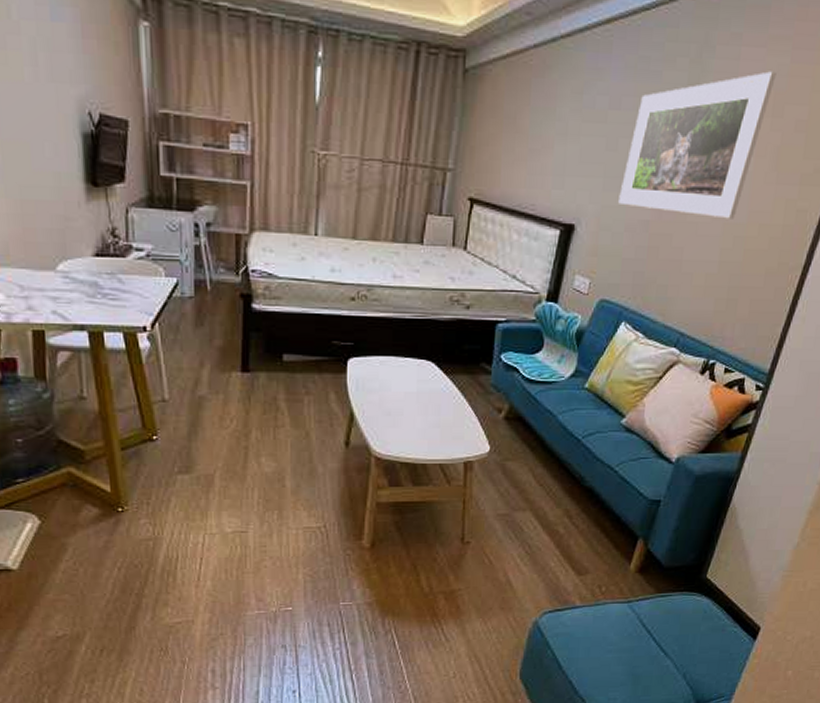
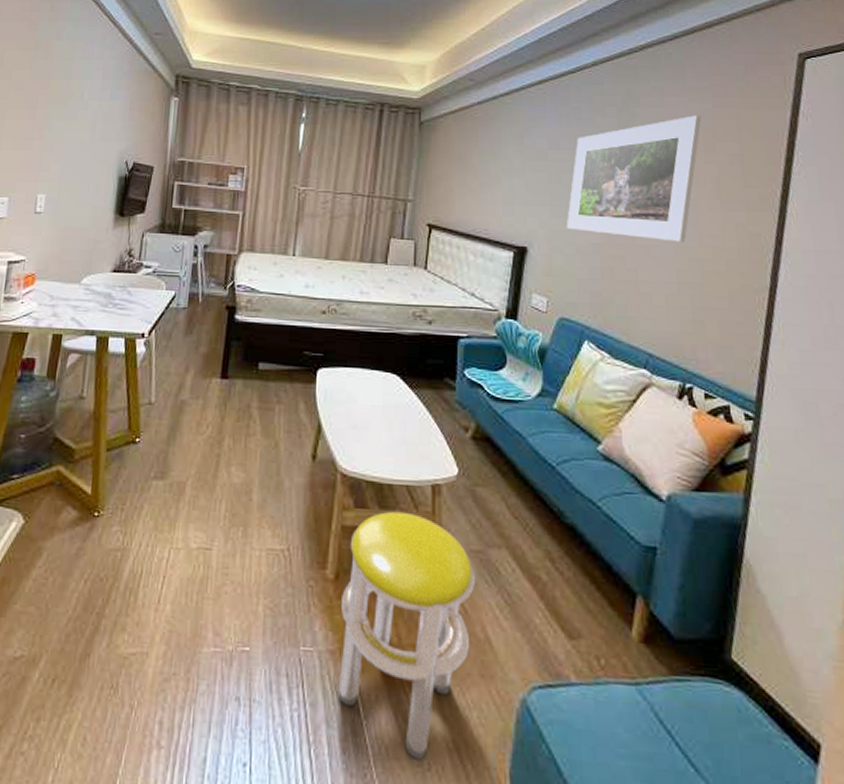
stool: none [375,487,500,672] -> present [338,511,475,760]

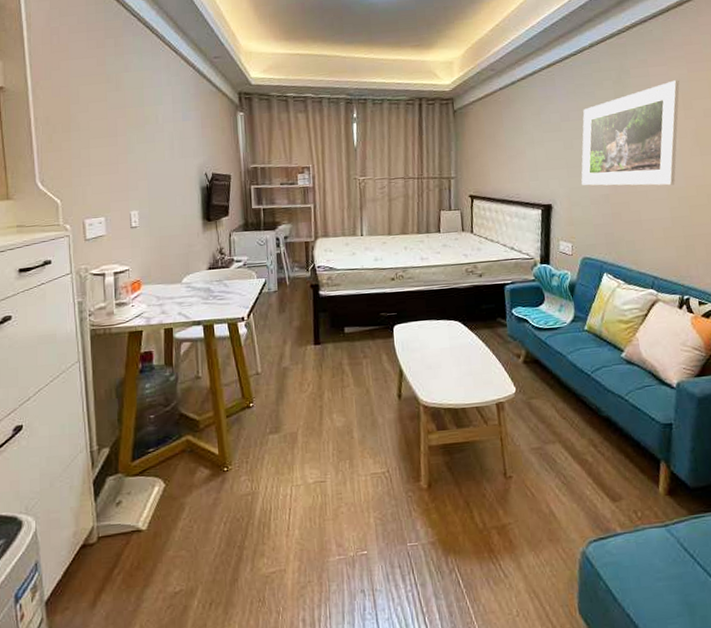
stool: present [338,511,475,760] -> none [435,427,539,610]

